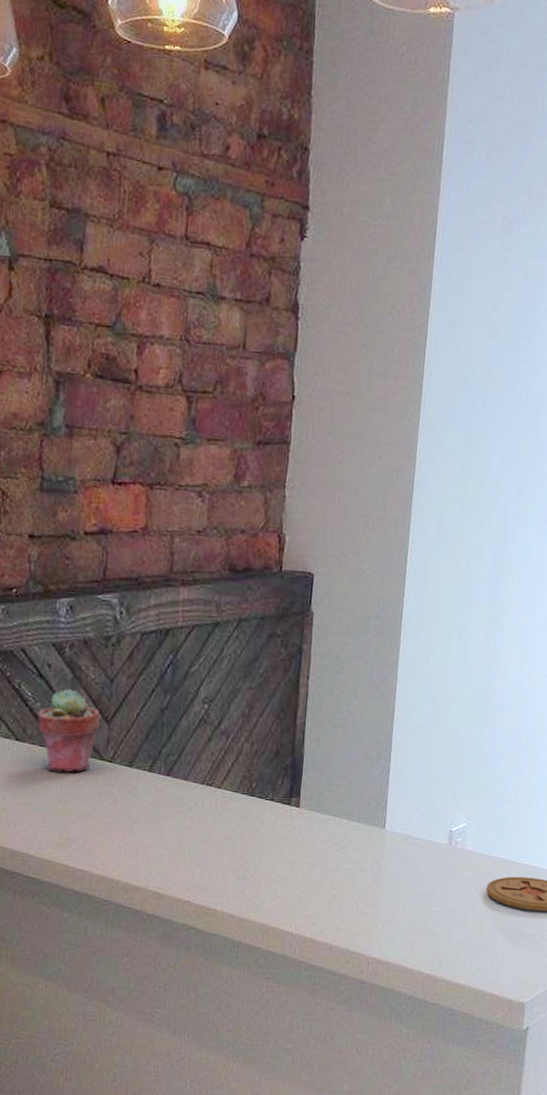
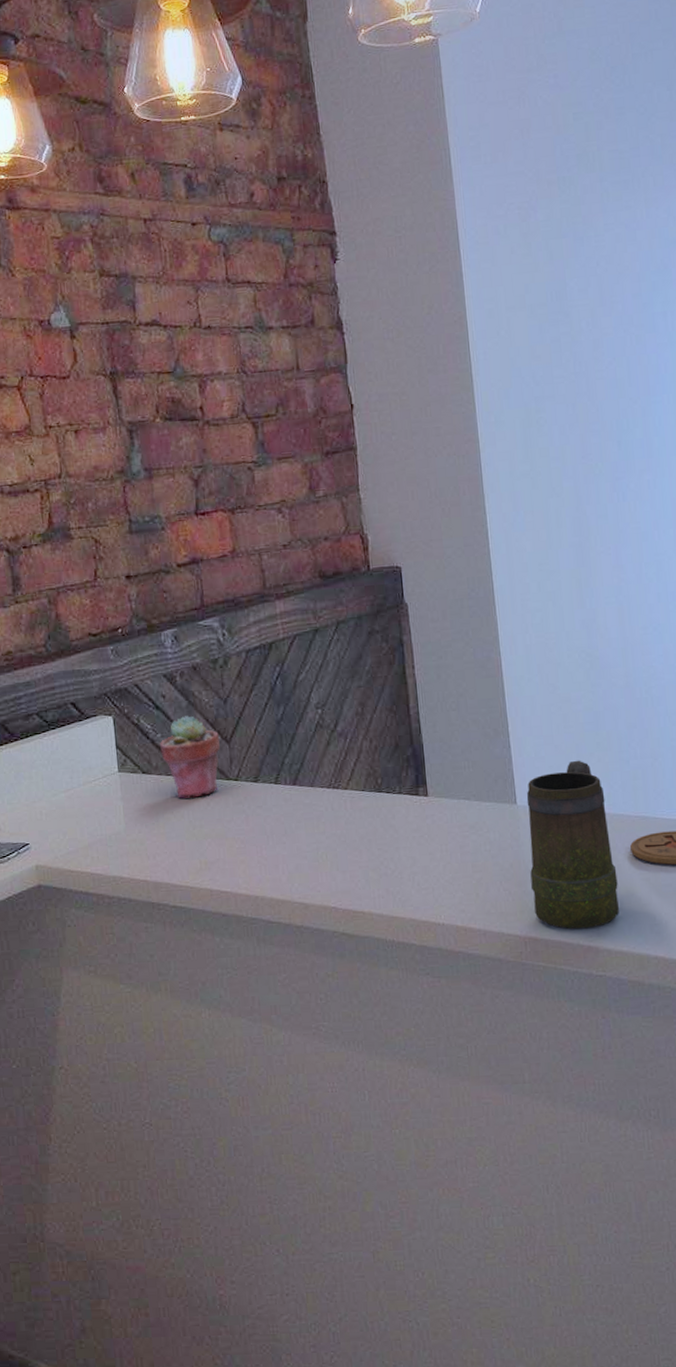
mug: none [383,795,472,958] -> present [526,760,620,929]

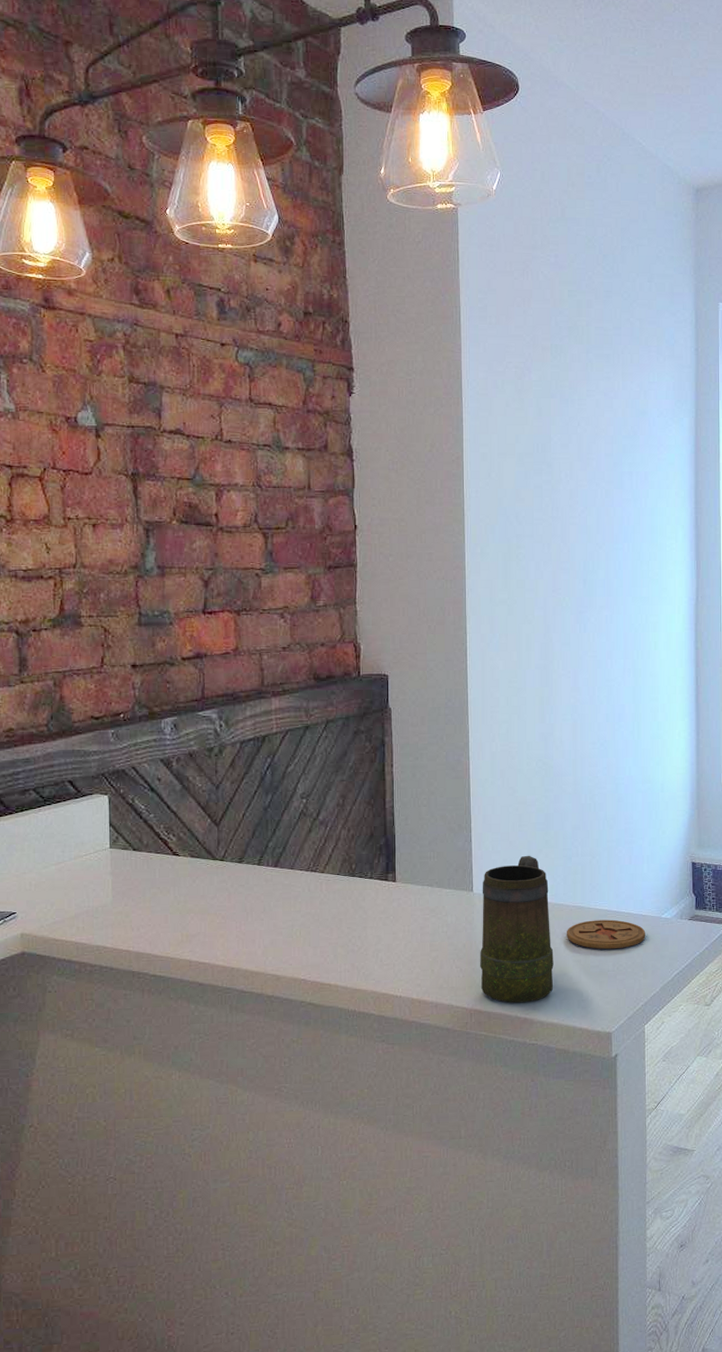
potted succulent: present [159,715,220,799] -> none [151,798,210,875]

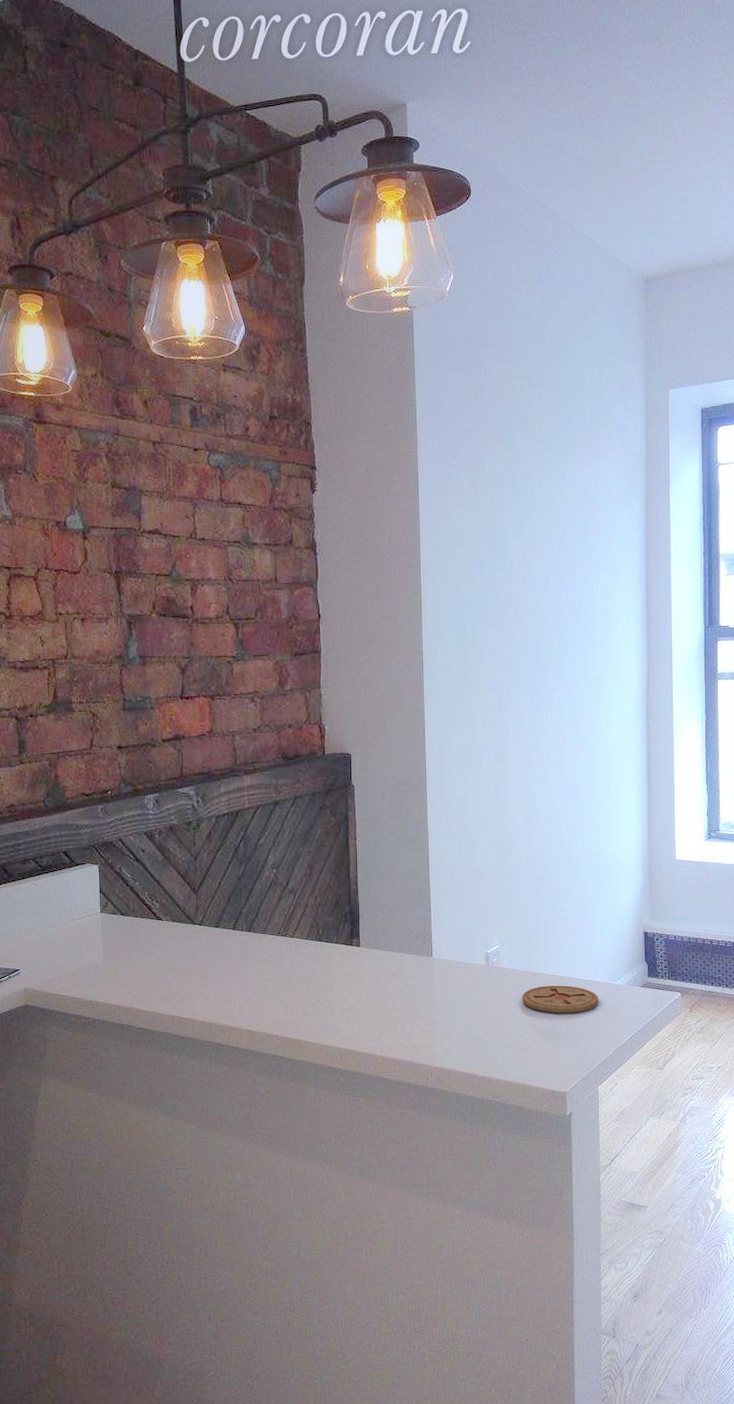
mug: present [480,855,554,1003] -> none [439,923,510,1062]

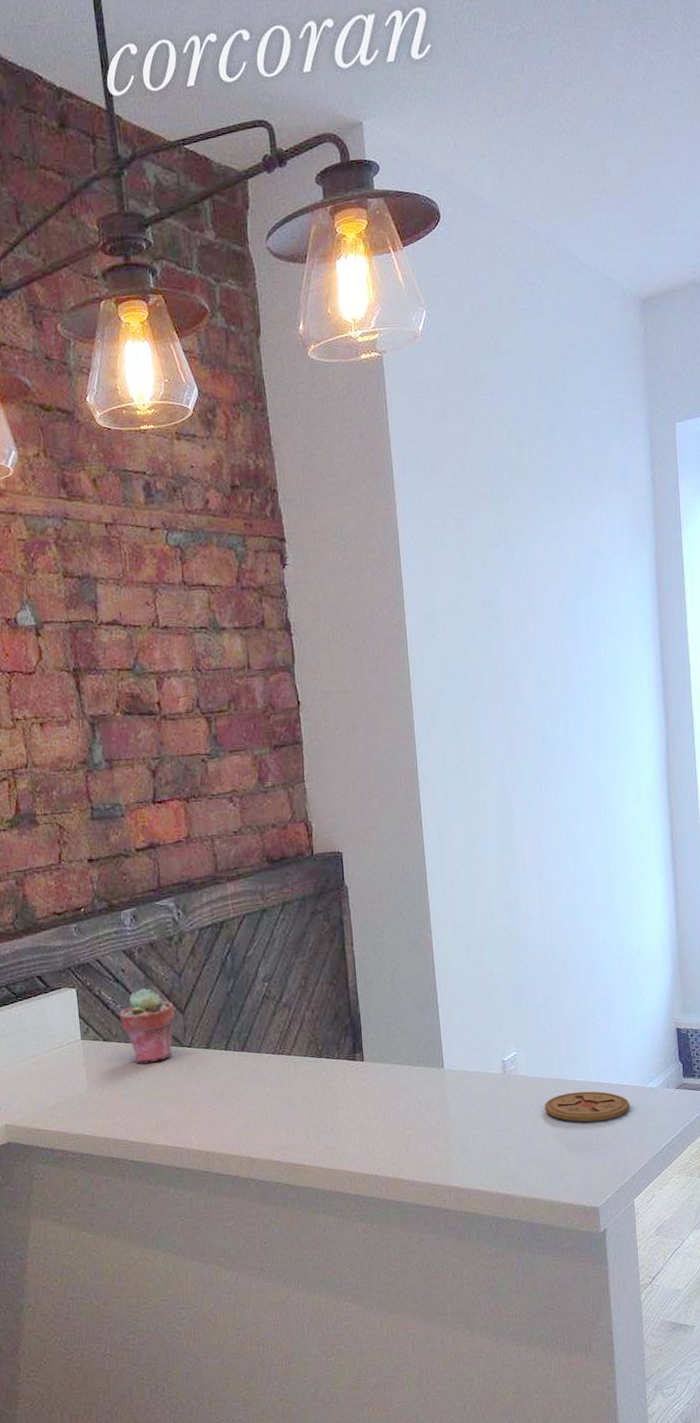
potted succulent: none [137,867,189,938] -> present [119,987,175,1064]

